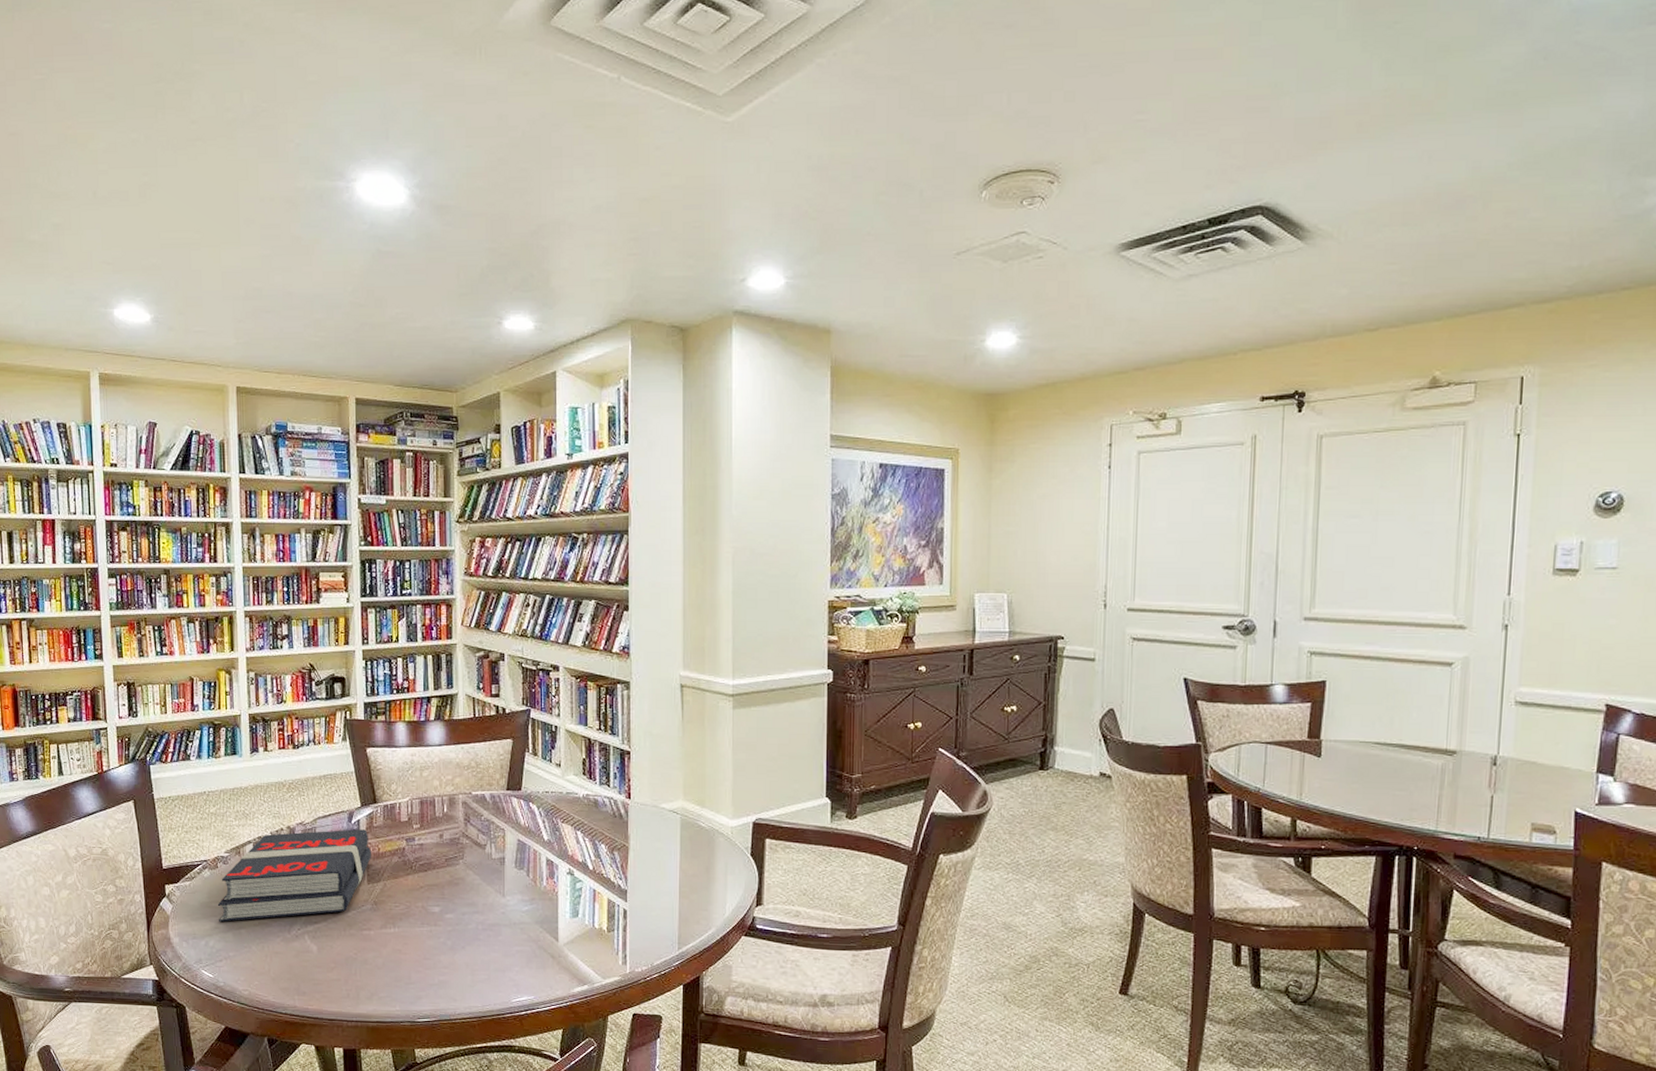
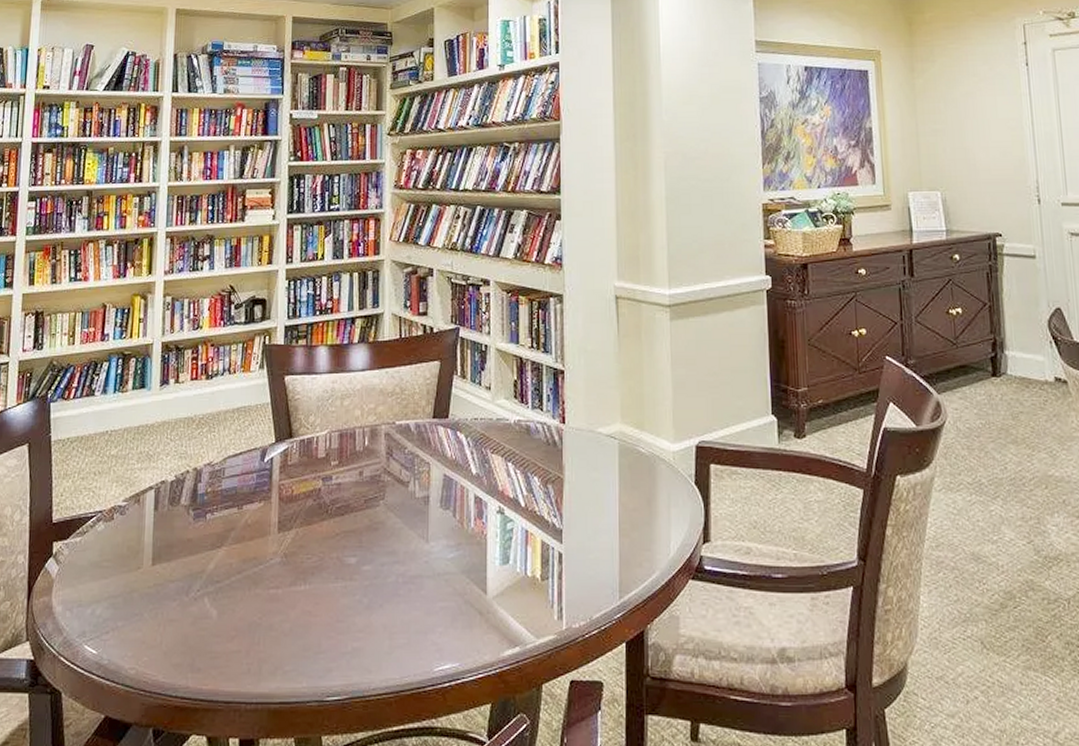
book: present [217,829,372,922] -> none [109,469,285,584]

